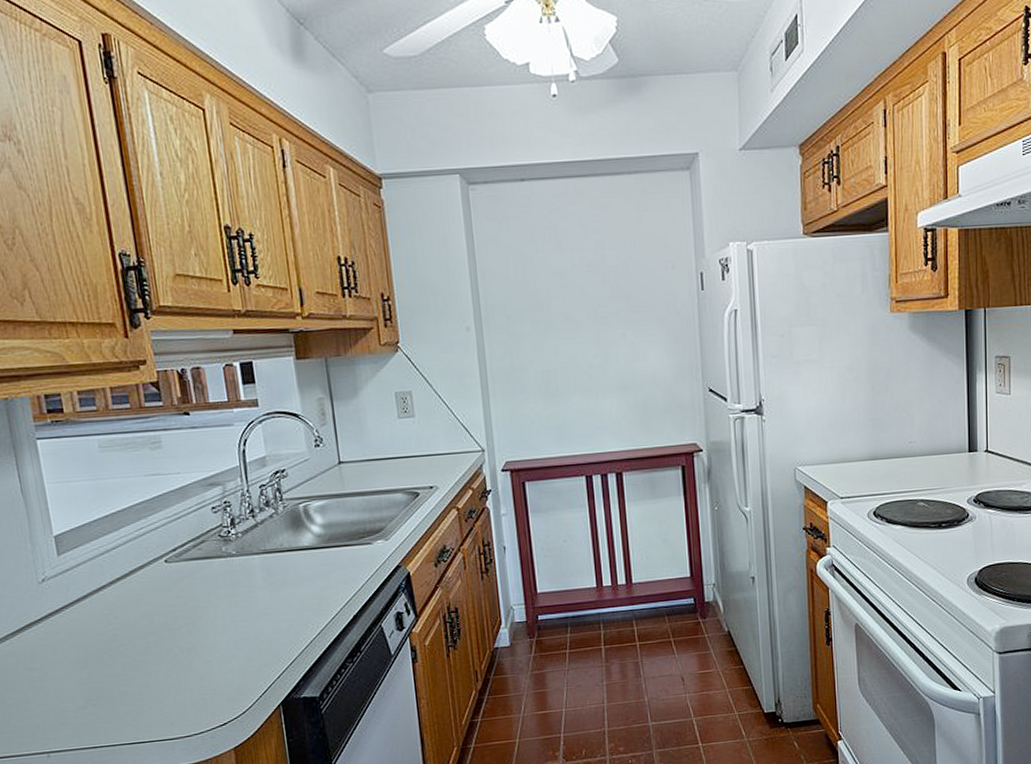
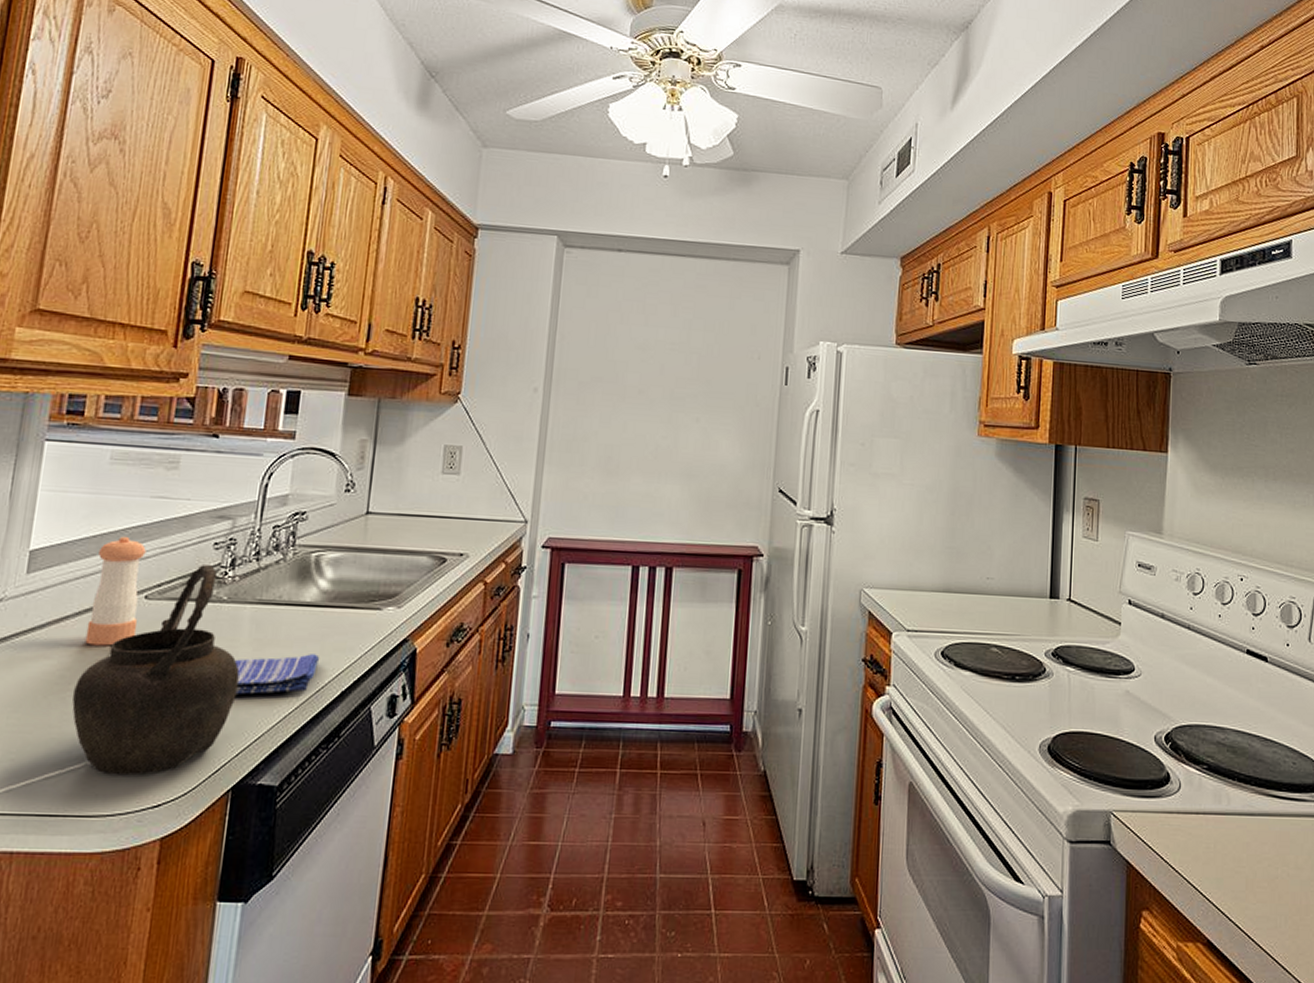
pepper shaker: none [113,512,167,607] -> present [85,536,146,646]
kettle: none [127,526,266,706] -> present [72,563,240,776]
dish towel: none [256,588,329,631] -> present [234,654,320,695]

